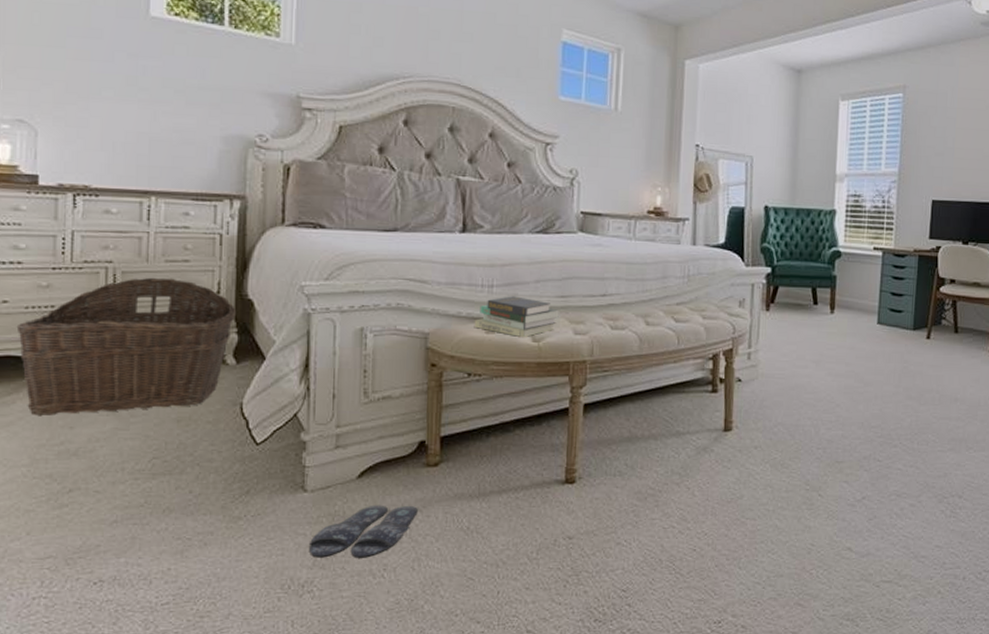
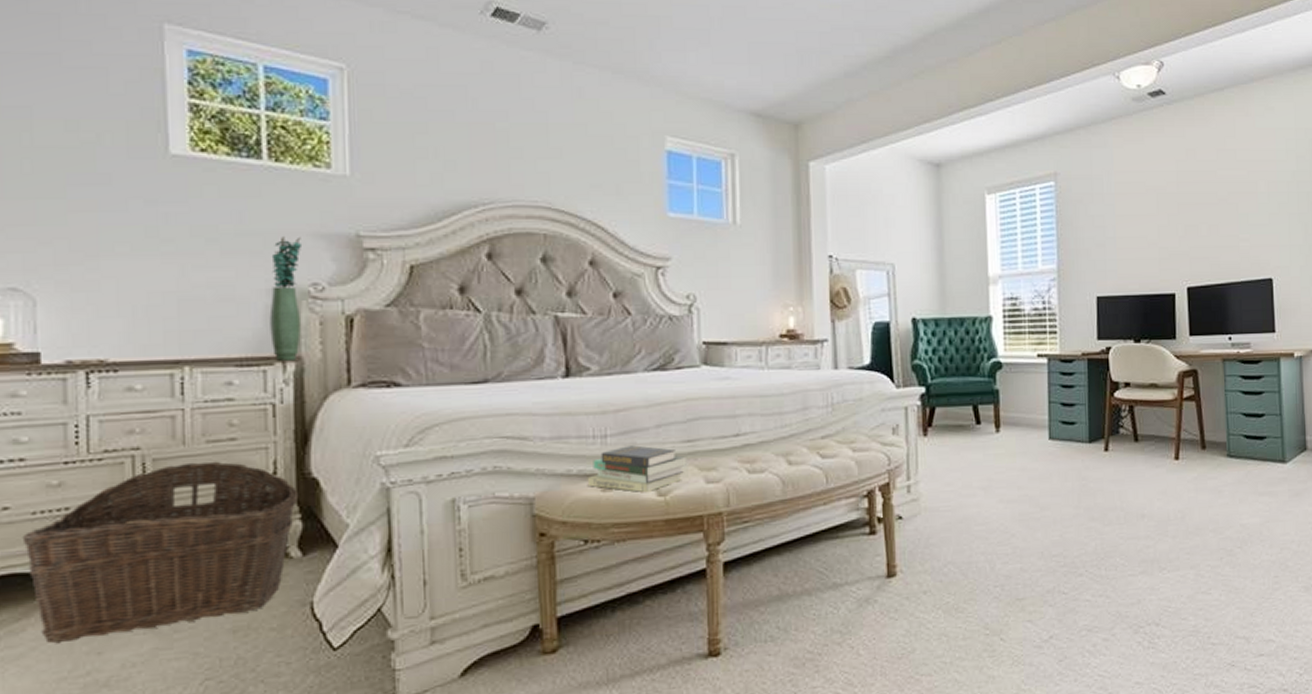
vase: none [221,93,253,199] -> present [269,236,303,361]

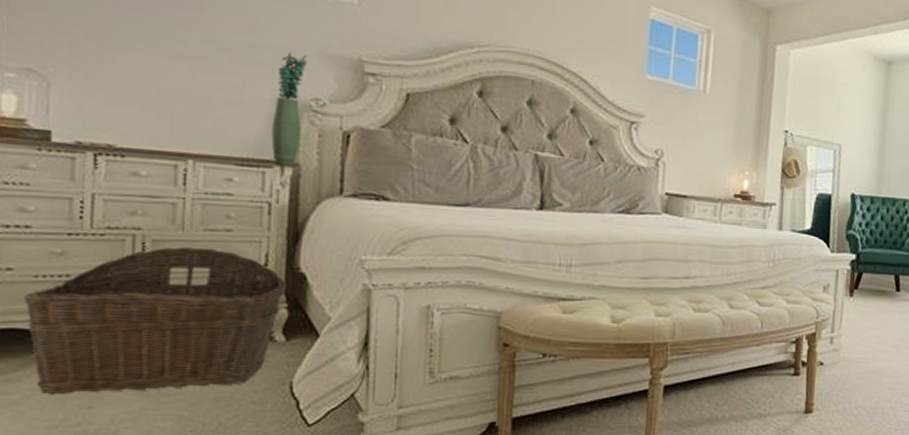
books: present [587,445,687,493] -> none [550,276,641,319]

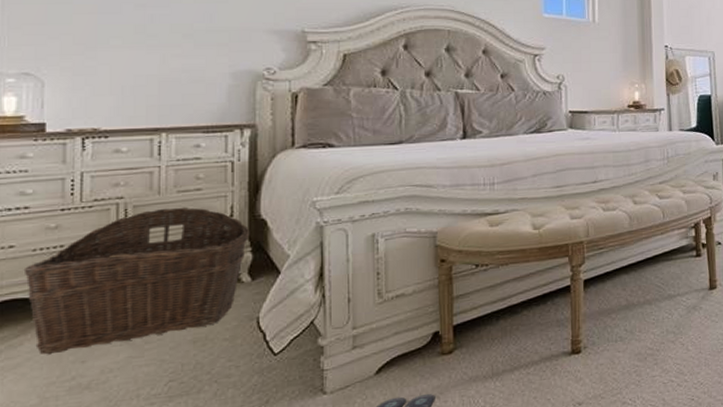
vase: present [271,52,308,166] -> none [231,32,260,128]

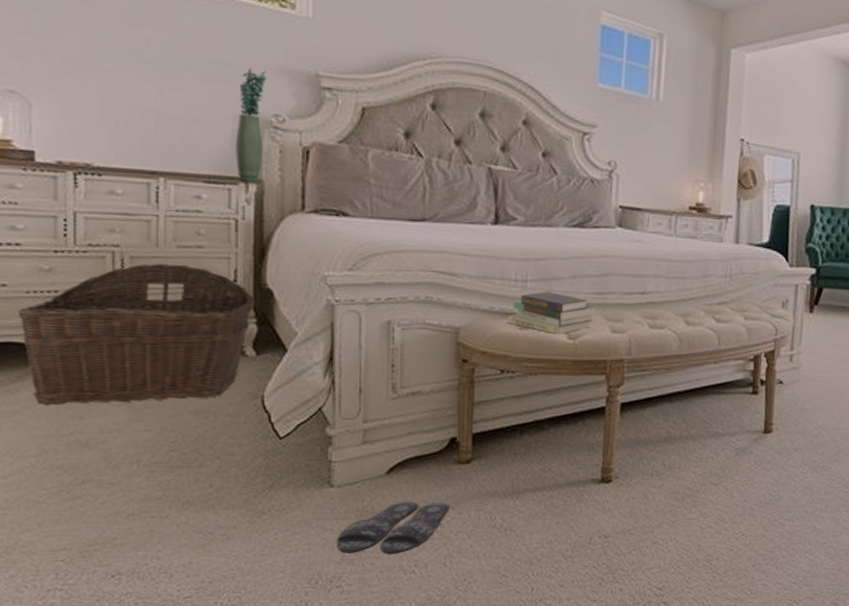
vase: none [231,32,260,128] -> present [235,68,268,183]
books: none [478,190,556,227] -> present [507,291,596,335]

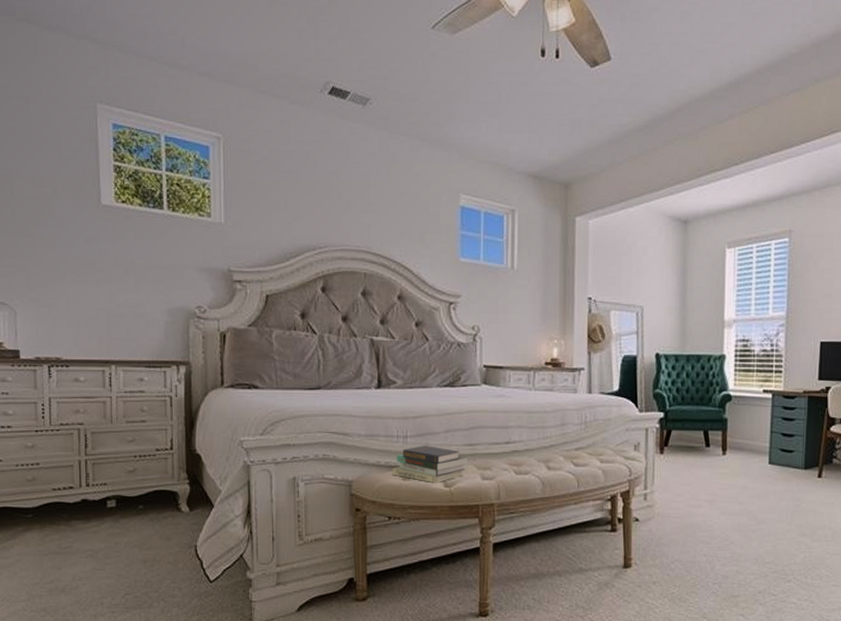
wicker basket: present [17,263,255,406] -> none [10,436,188,559]
vase: present [235,68,268,183] -> none [168,270,191,365]

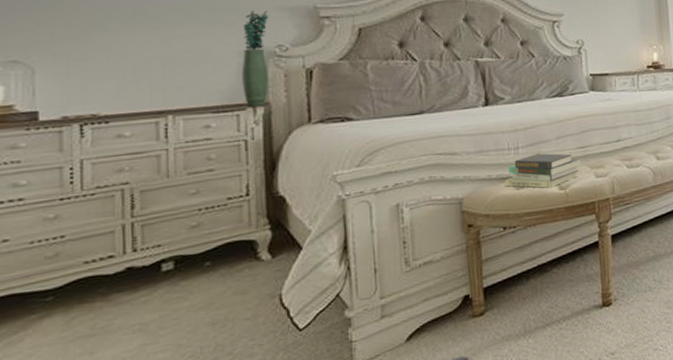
vase: none [168,270,191,365] -> present [241,10,269,107]

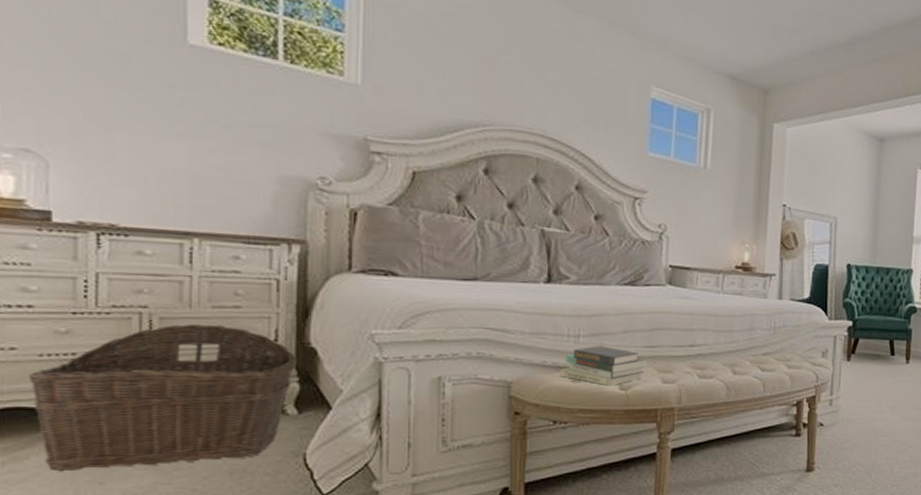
wicker basket: none [20,188,268,350] -> present [28,323,298,472]
vase: present [241,10,269,107] -> none [278,132,313,243]

